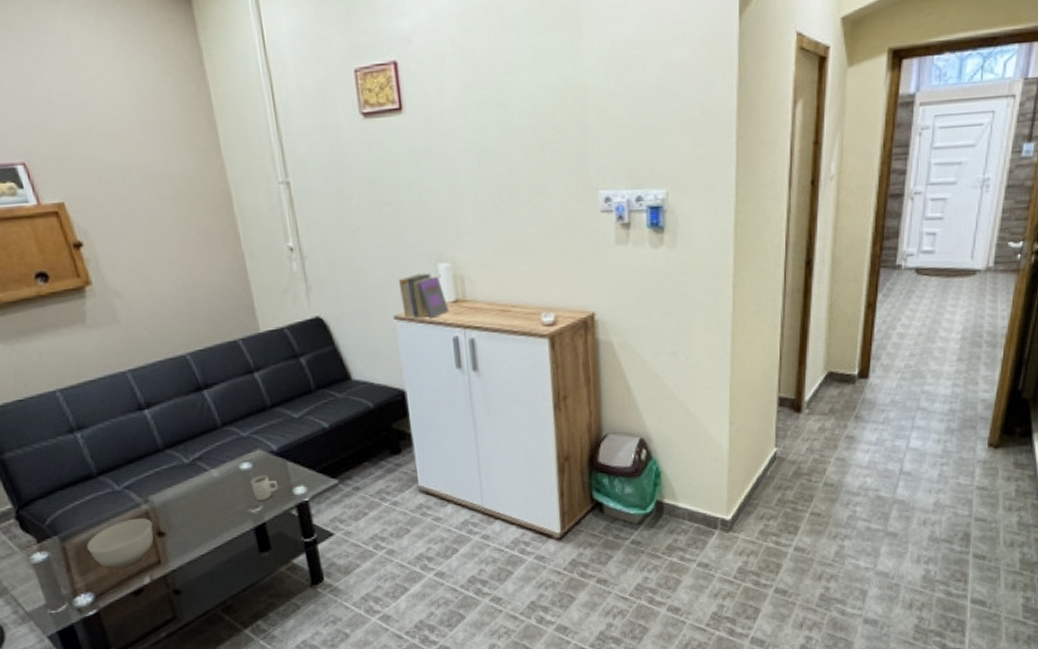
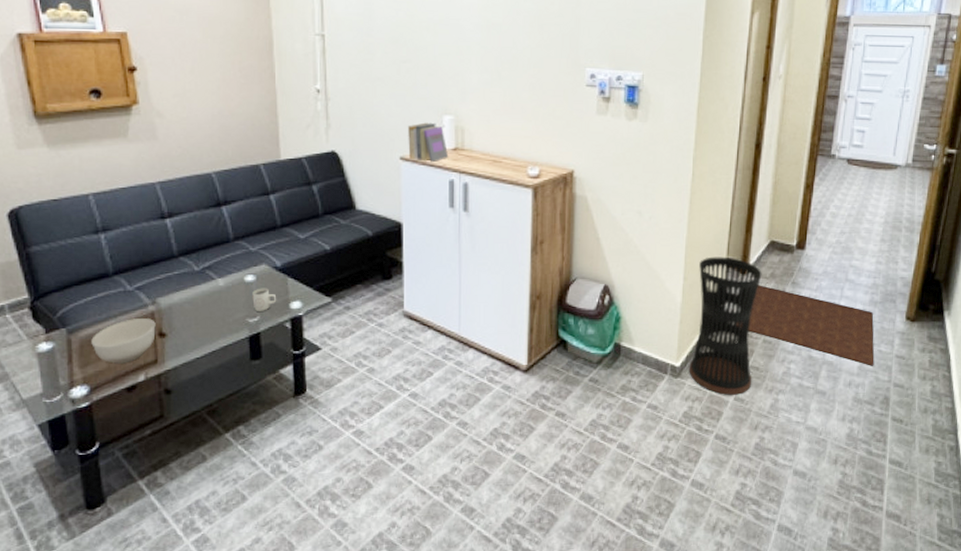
umbrella stand: none [741,394,820,546] -> present [689,256,762,395]
doormat: none [792,422,952,501] -> present [736,285,875,366]

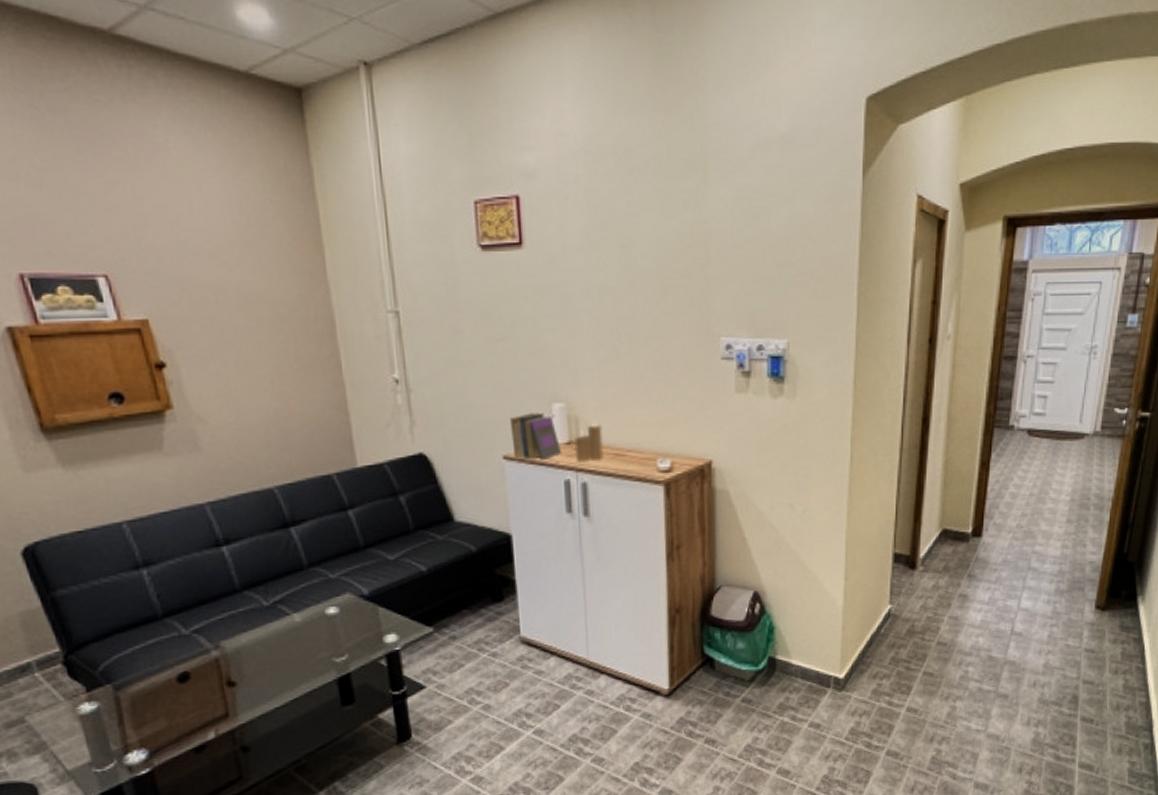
bowl: present [91,318,156,364] -> none [144,666,224,721]
mug: present [252,288,277,313] -> none [337,620,368,650]
candle: none [459,131,483,167] -> present [574,420,604,464]
umbrella stand: present [689,256,762,395] -> none [854,550,934,706]
doormat: present [736,285,875,366] -> none [906,580,1061,663]

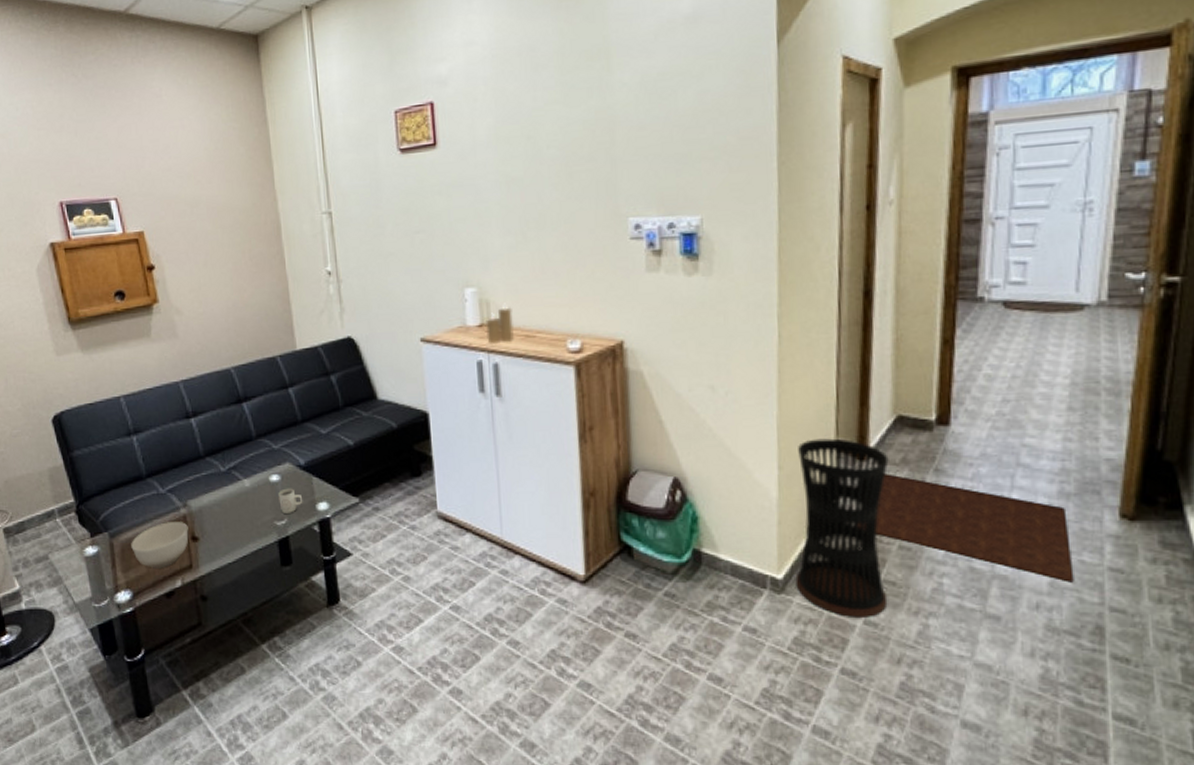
bowl: none [144,666,224,721] -> present [131,522,189,568]
mug: none [337,620,368,650] -> present [278,488,303,515]
books: present [510,412,562,461] -> none [427,297,475,343]
umbrella stand: none [854,550,934,706] -> present [795,438,889,617]
doormat: none [906,580,1061,663] -> present [857,474,1074,583]

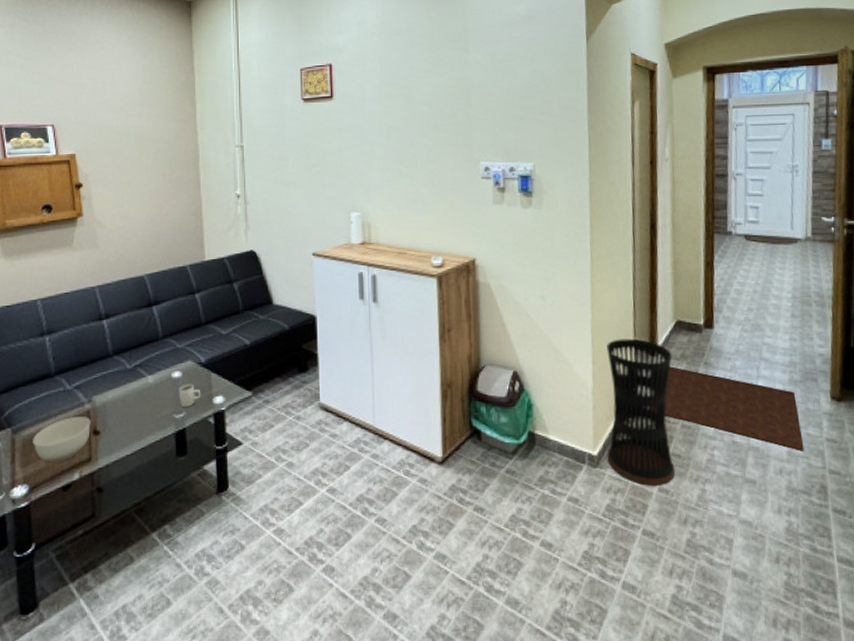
candle: present [486,303,514,346] -> none [367,225,389,260]

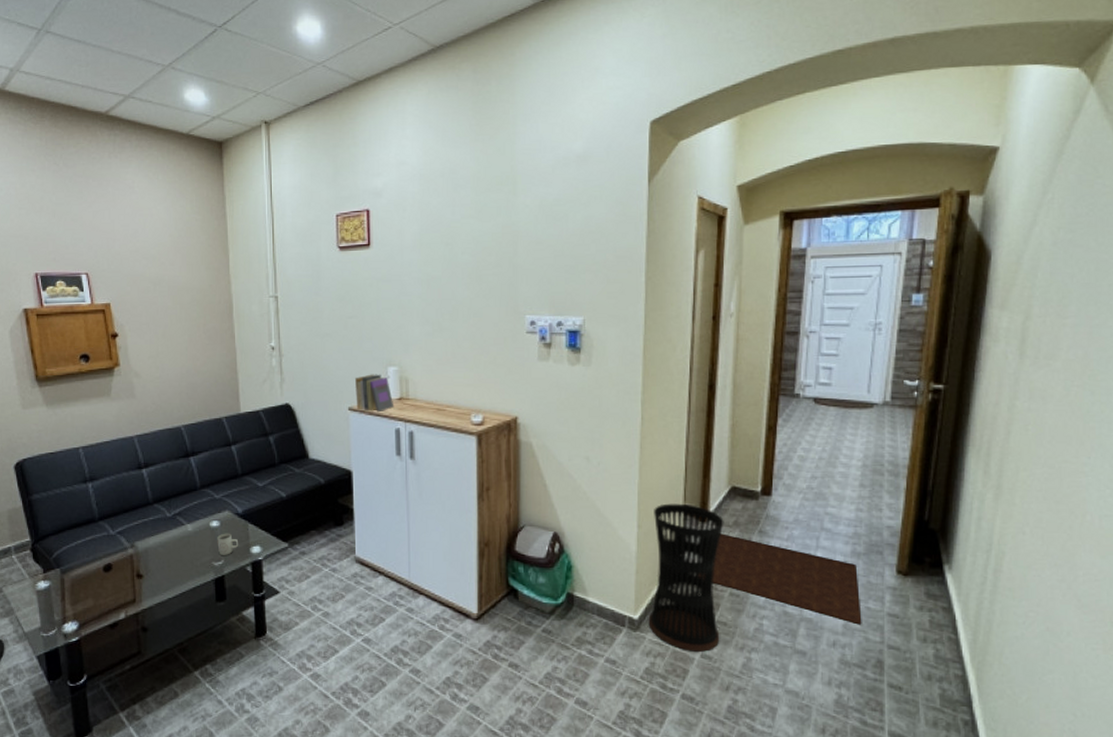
bowl: present [33,417,91,462] -> none [80,561,134,602]
books: none [319,219,357,257] -> present [355,374,394,413]

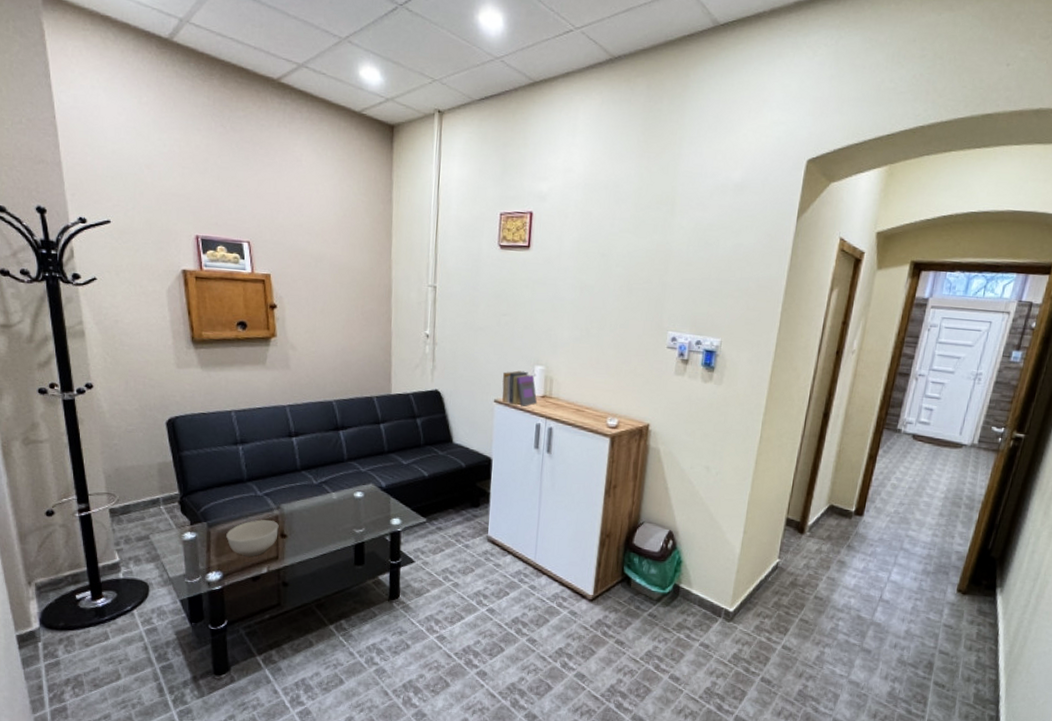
bowl: none [80,561,134,602] -> present [226,519,279,557]
mug: present [217,533,239,556] -> none [359,504,380,525]
umbrella stand: present [648,503,724,652] -> none [741,514,819,644]
doormat: present [698,533,862,625] -> none [790,545,926,632]

